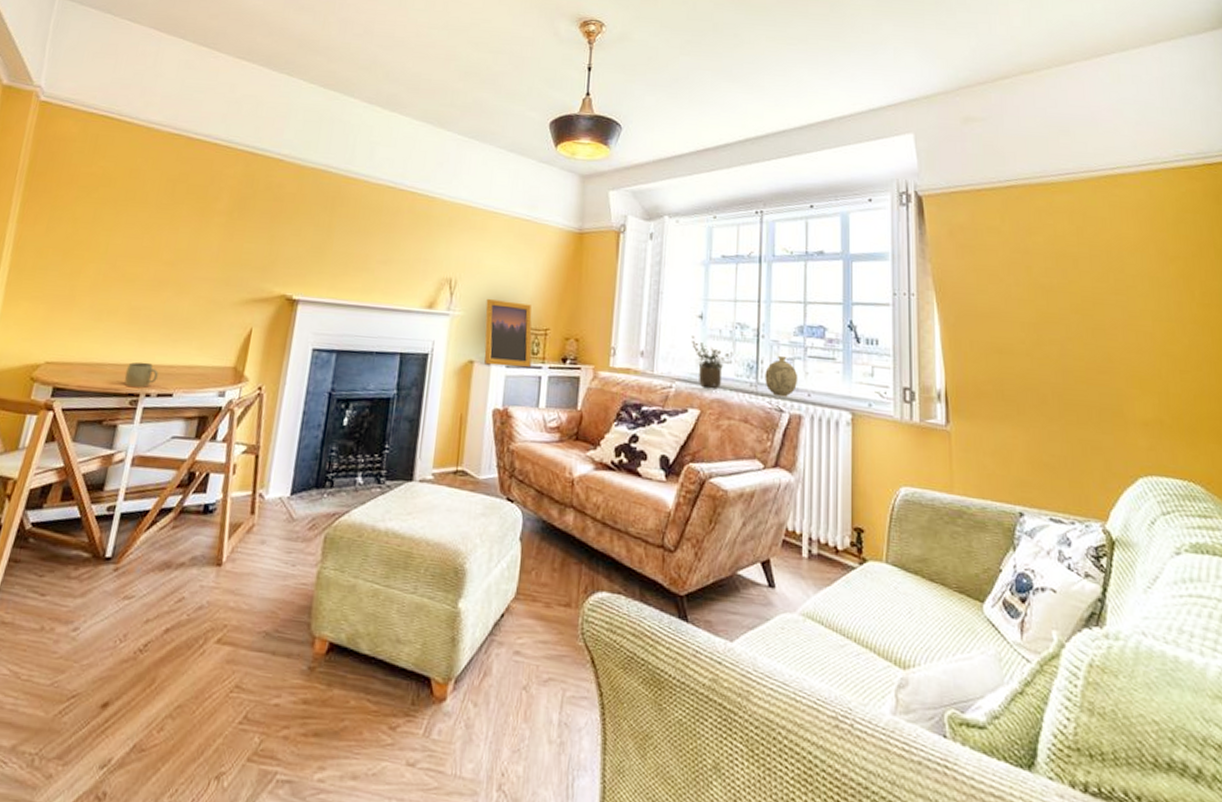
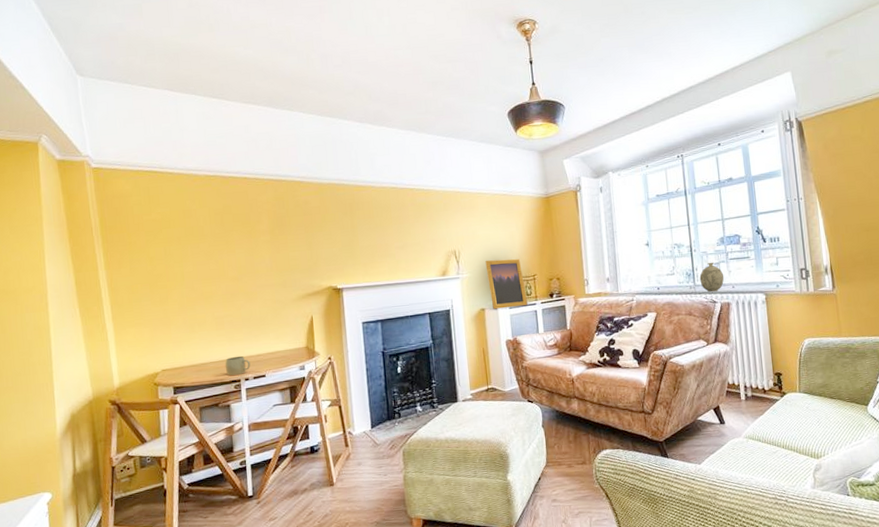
potted plant: present [692,336,729,390] -> none [643,260,672,297]

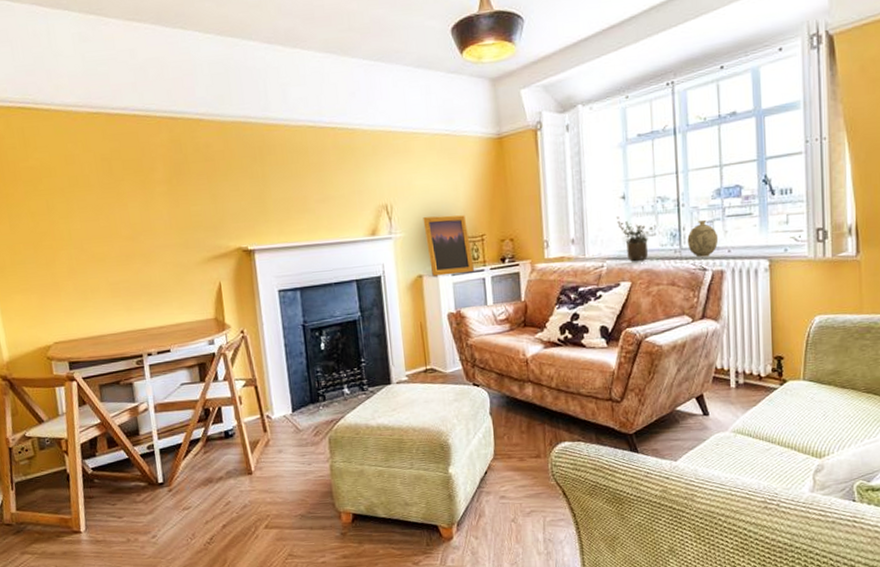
mug: present [225,355,251,377] -> none [124,327,153,351]
potted plant: none [643,260,672,297] -> present [617,216,653,263]

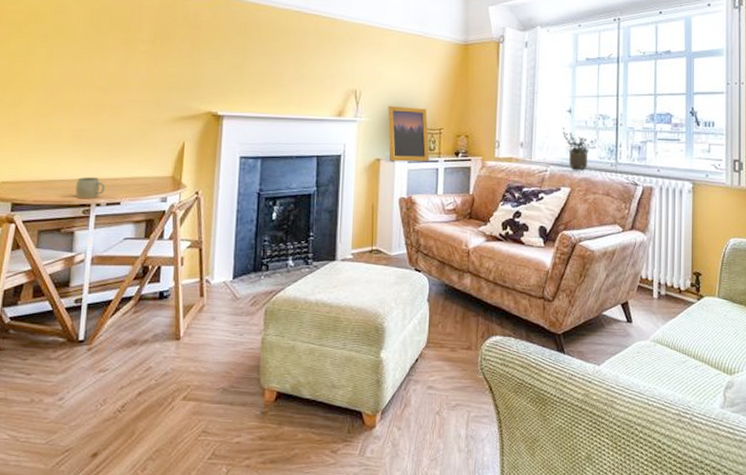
mug: none [124,327,153,351] -> present [75,177,105,200]
decorative vase: present [687,219,719,258] -> none [623,139,650,173]

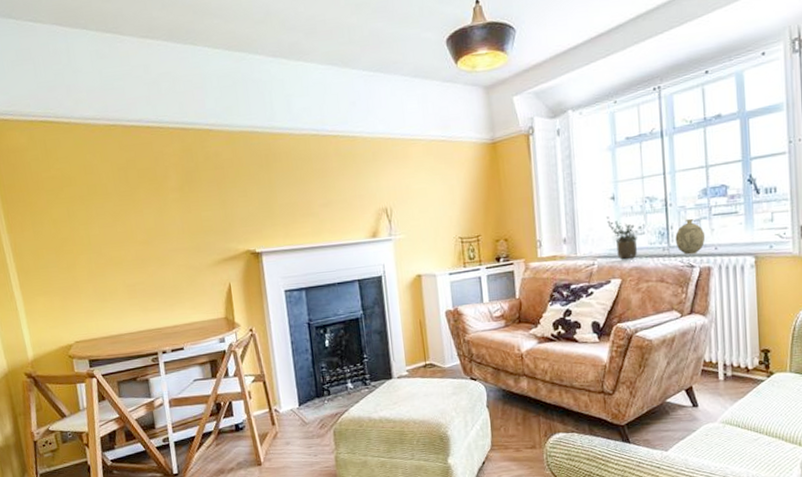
mug: present [75,177,105,200] -> none [140,326,167,349]
picture frame: present [387,106,429,162] -> none [421,217,470,276]
decorative vase: none [623,139,650,173] -> present [675,218,706,255]

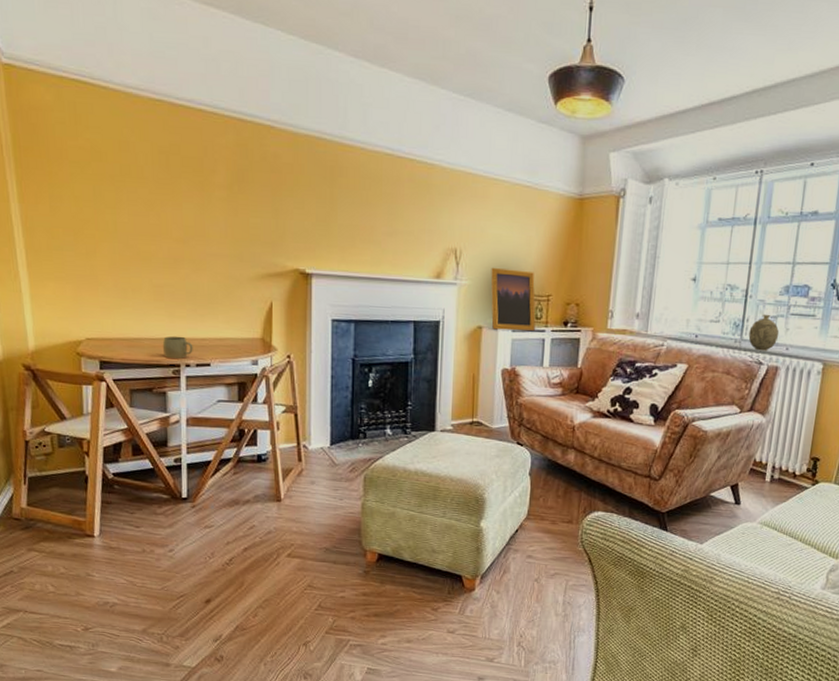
mug: none [140,326,167,349] -> present [162,336,193,360]
picture frame: none [421,217,470,276] -> present [490,268,536,332]
potted plant: present [607,216,642,261] -> none [684,298,718,347]

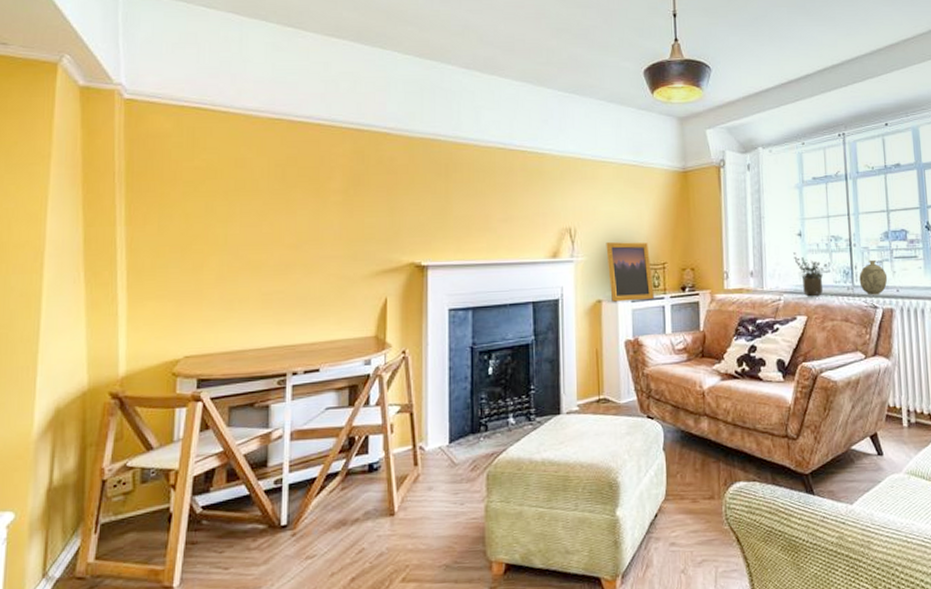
mug: present [162,336,193,360] -> none [268,343,301,369]
potted plant: none [684,298,718,347] -> present [794,252,827,298]

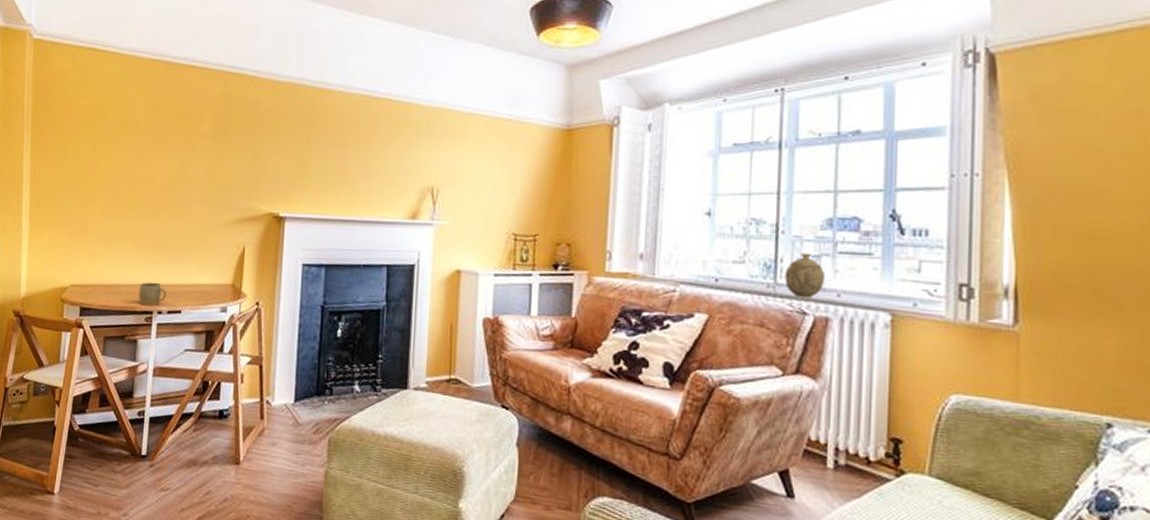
mug: none [268,343,301,369] -> present [138,282,166,307]
picture frame: present [606,242,654,302] -> none [470,207,521,276]
potted plant: present [794,252,827,298] -> none [698,235,742,293]

